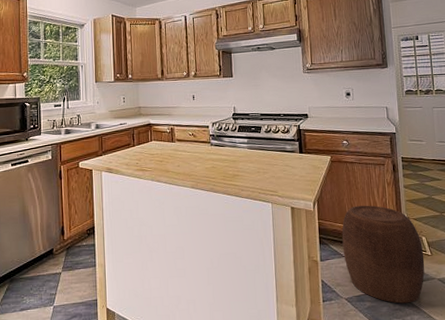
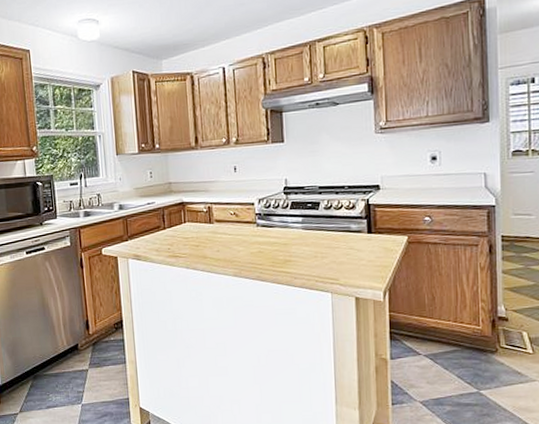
stool: present [342,205,425,304] -> none [418,294,524,409]

